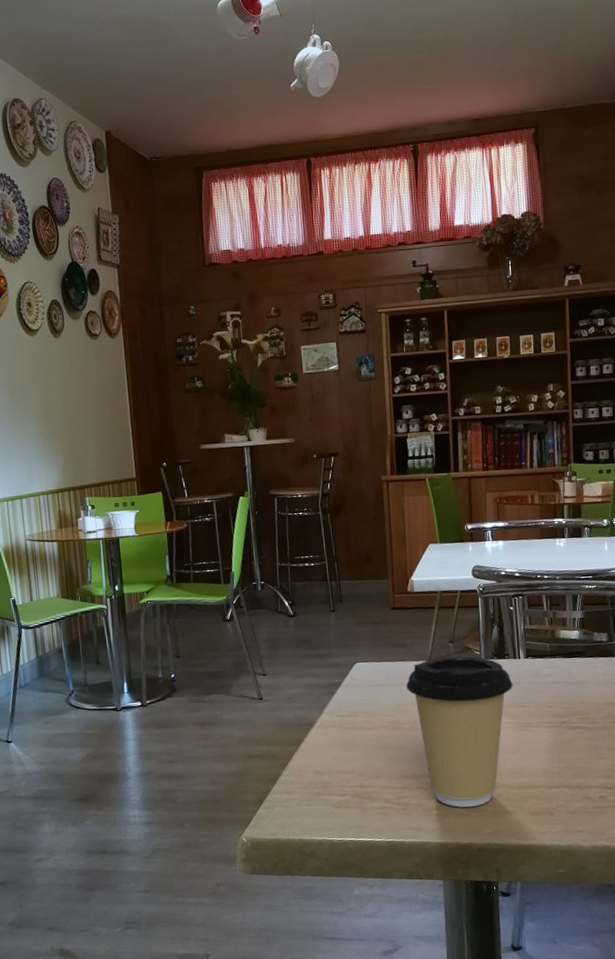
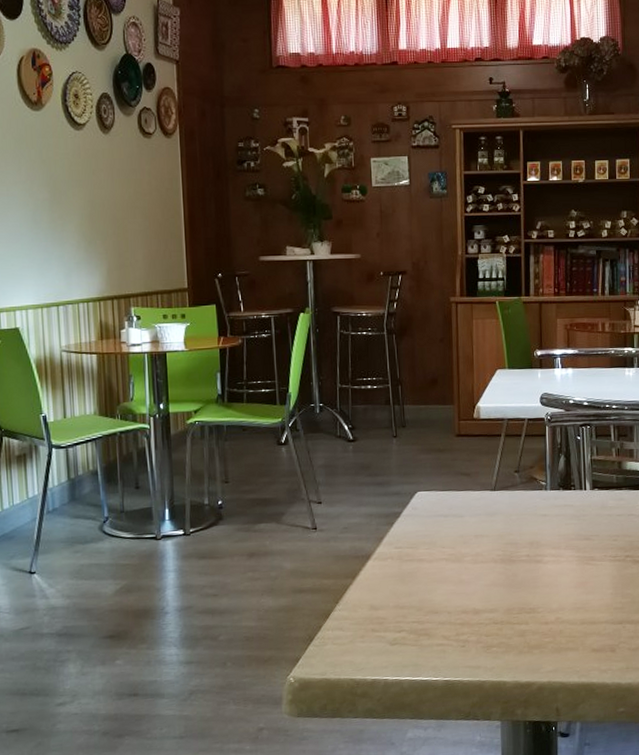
coffee cup: present [406,656,513,808] -> none [469,486,578,645]

